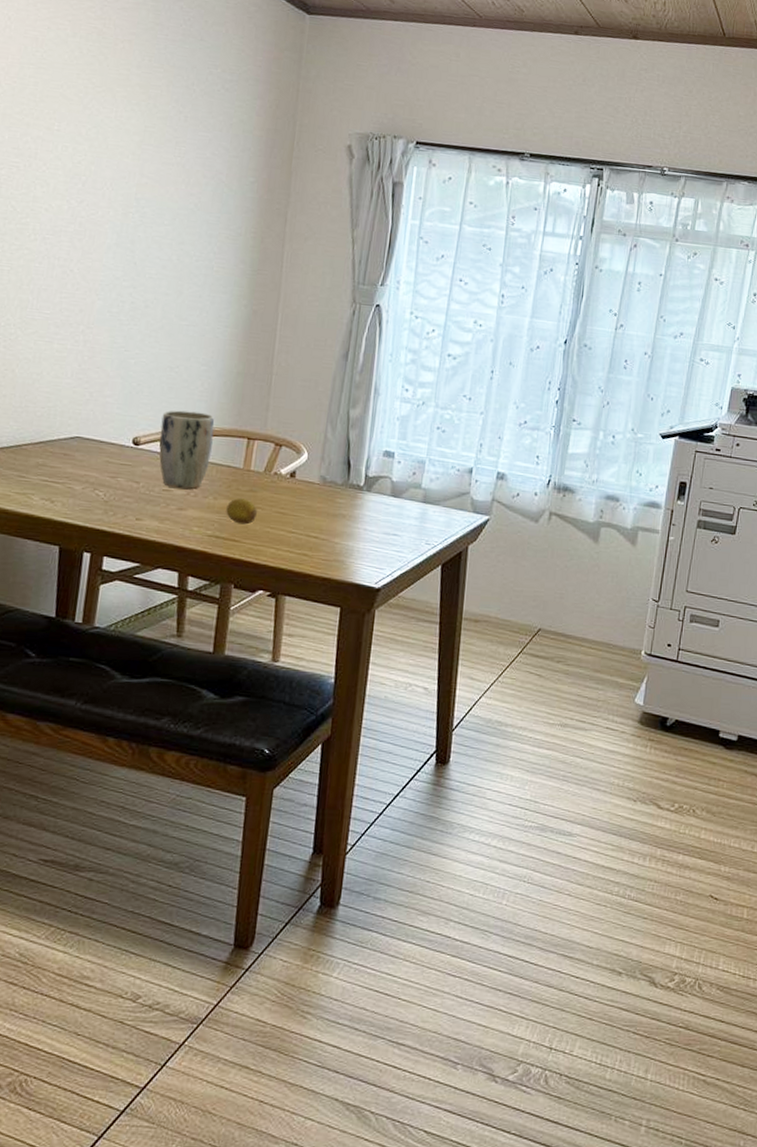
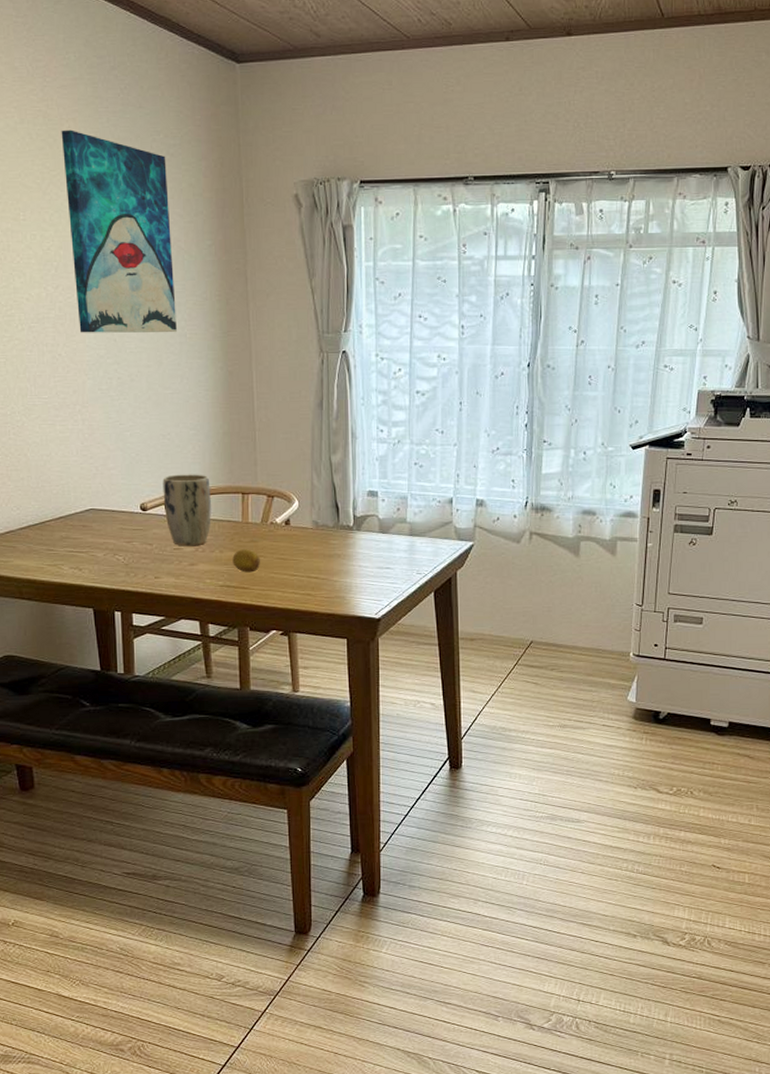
wall art: none [98,49,220,264] -> present [61,129,177,333]

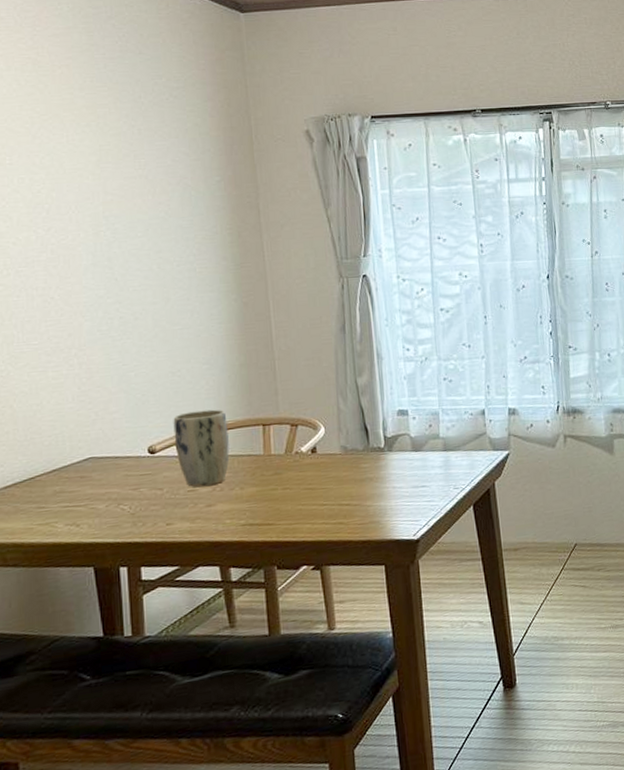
wall art: present [61,129,177,333] -> none [53,75,185,275]
fruit: present [232,549,260,573] -> none [255,482,286,508]

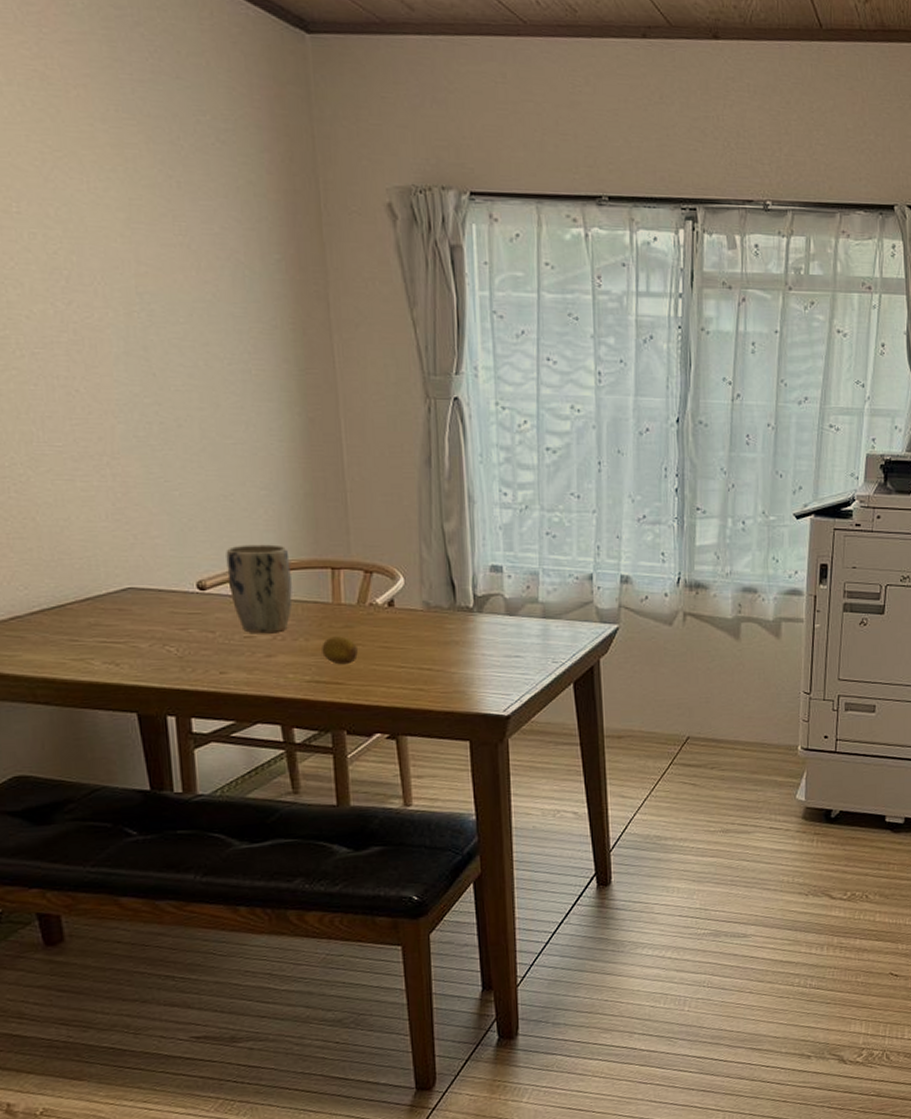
fruit: none [255,482,286,508] -> present [322,636,358,665]

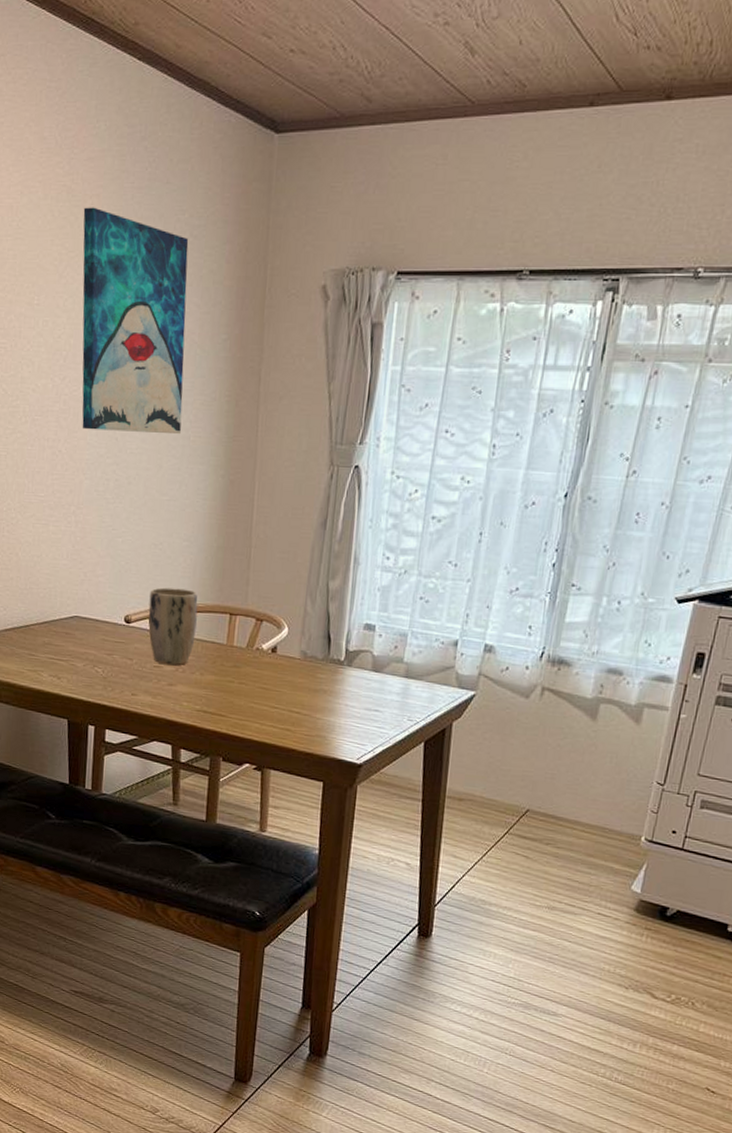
wall art: none [66,98,238,368] -> present [82,207,189,435]
fruit: present [322,636,358,665] -> none [212,674,241,700]

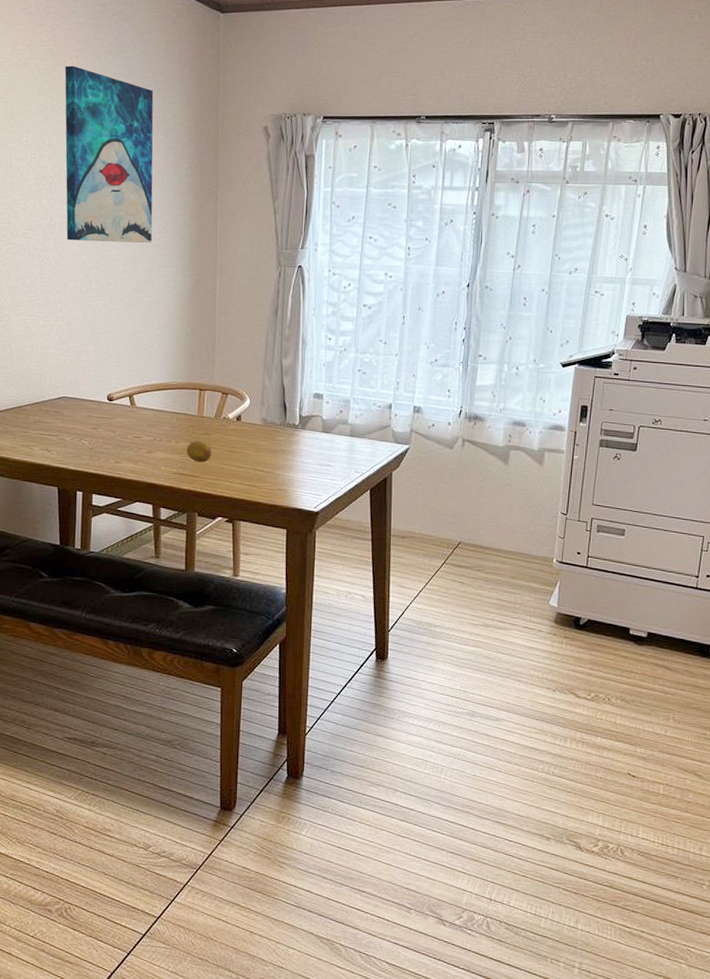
plant pot: present [148,587,198,666] -> none [128,369,171,436]
fruit: none [212,674,241,700] -> present [186,440,212,463]

